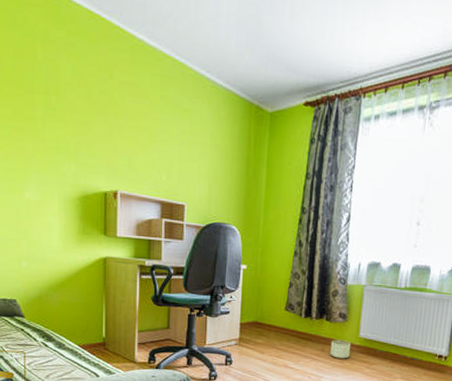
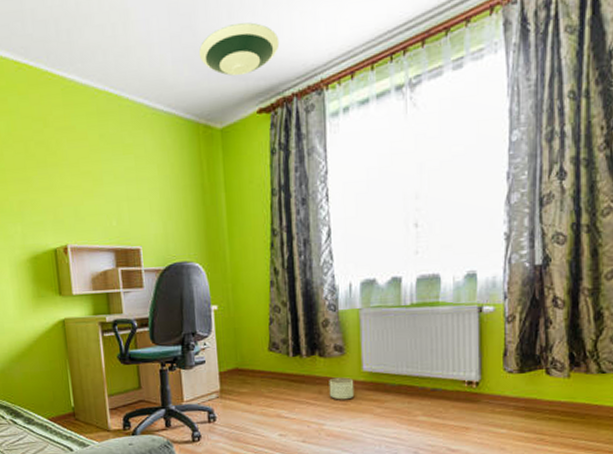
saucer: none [260,22,331,70] -> present [198,22,280,76]

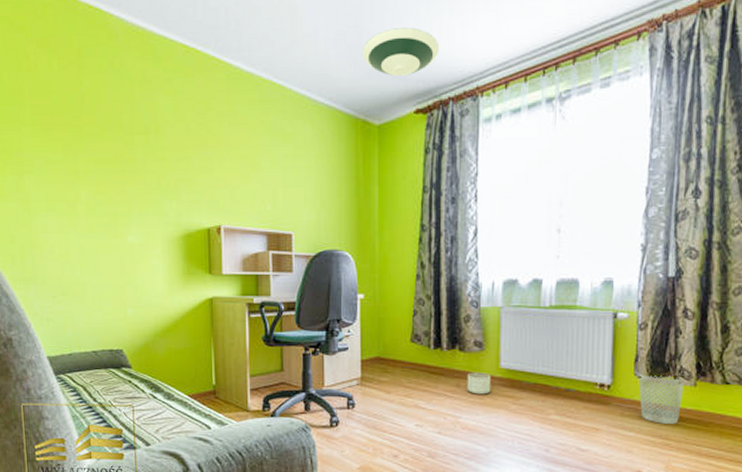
wastebasket: none [509,366,557,419] -> present [639,371,684,424]

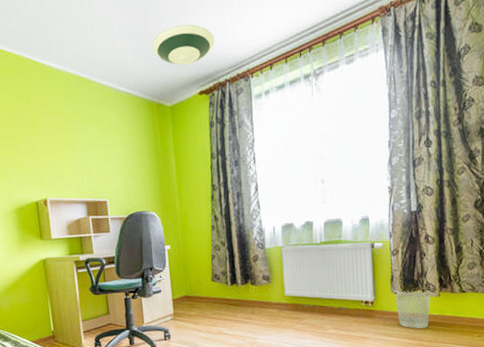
planter: present [467,372,491,395] -> none [259,300,279,319]

